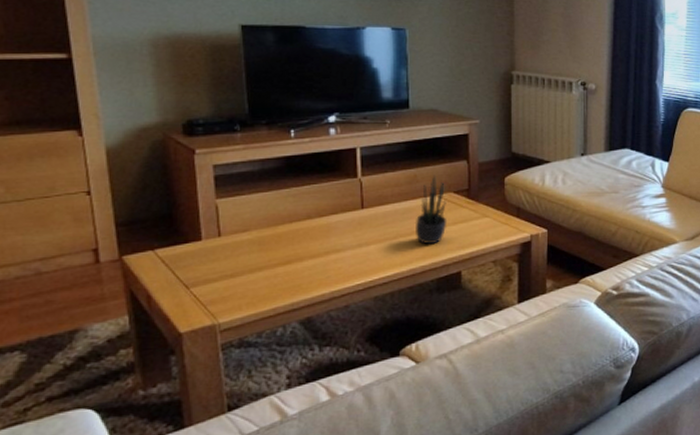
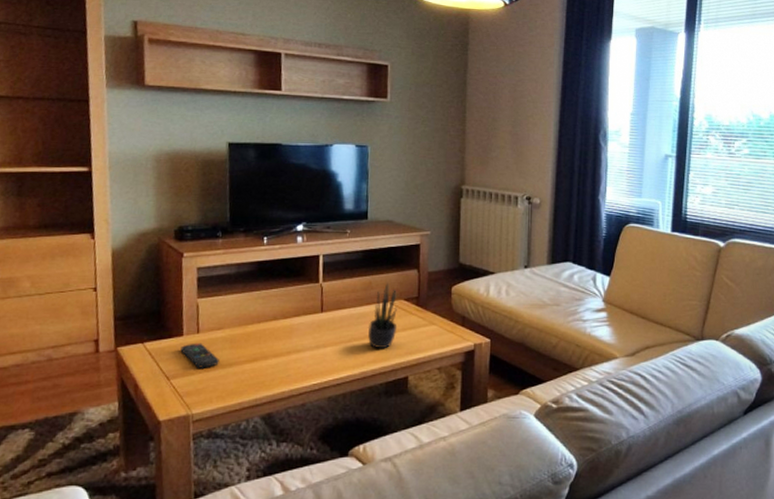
remote control: none [199,247,247,274] -> present [180,343,219,368]

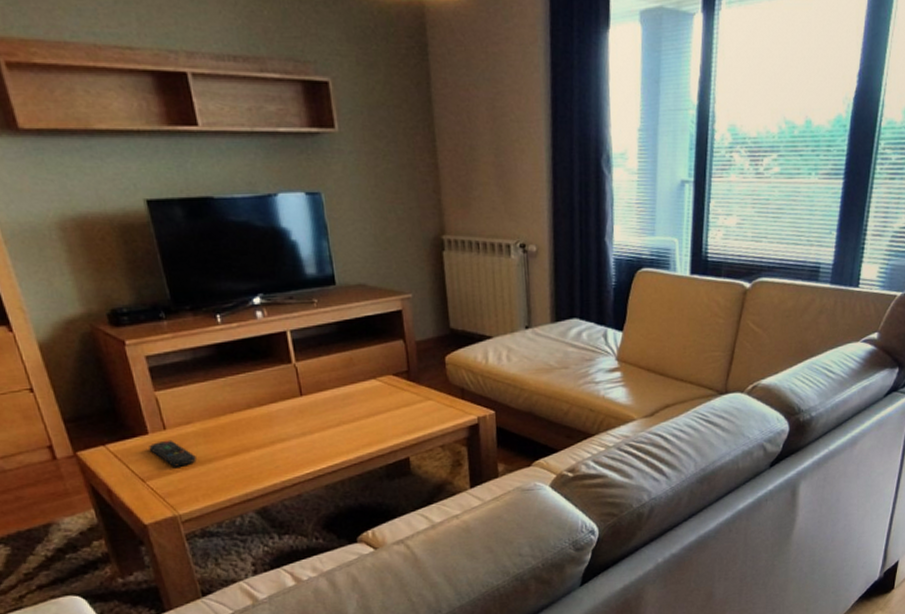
potted plant: present [368,283,398,349] -> none [356,358,390,431]

